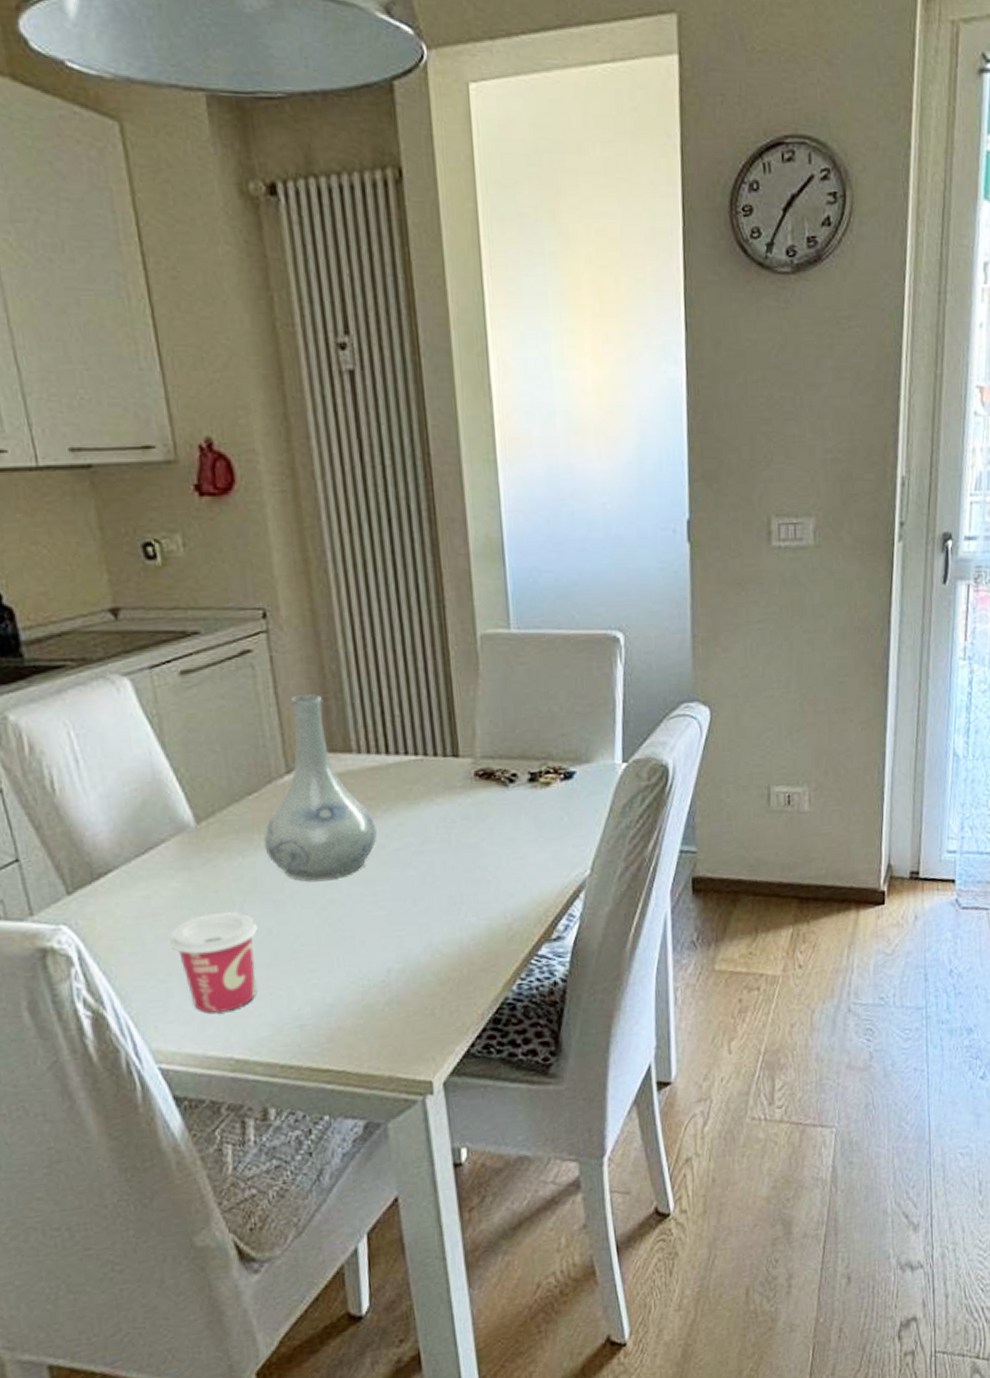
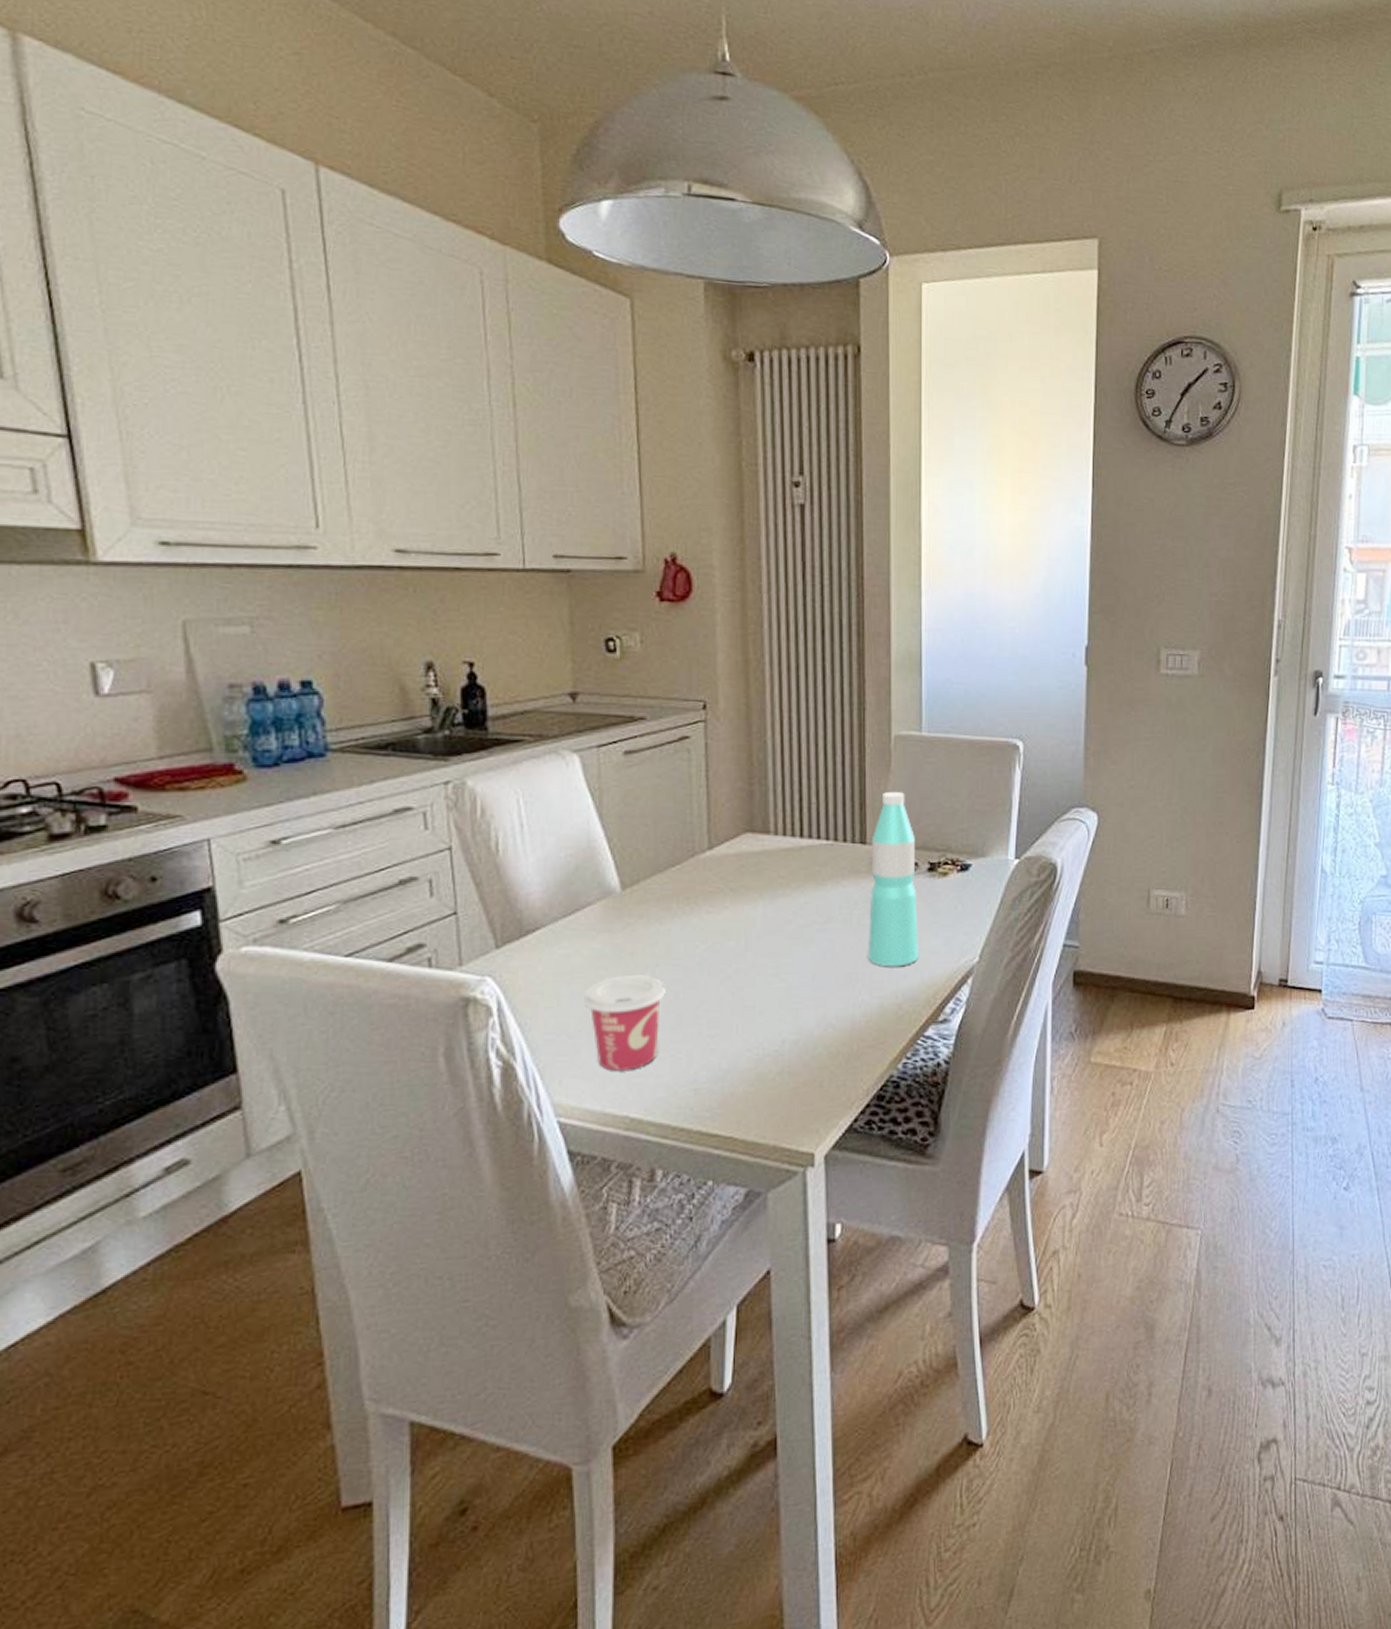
vase: present [263,694,377,881] -> none [681,779,785,950]
water bottle: none [465,697,526,887] -> present [869,791,919,967]

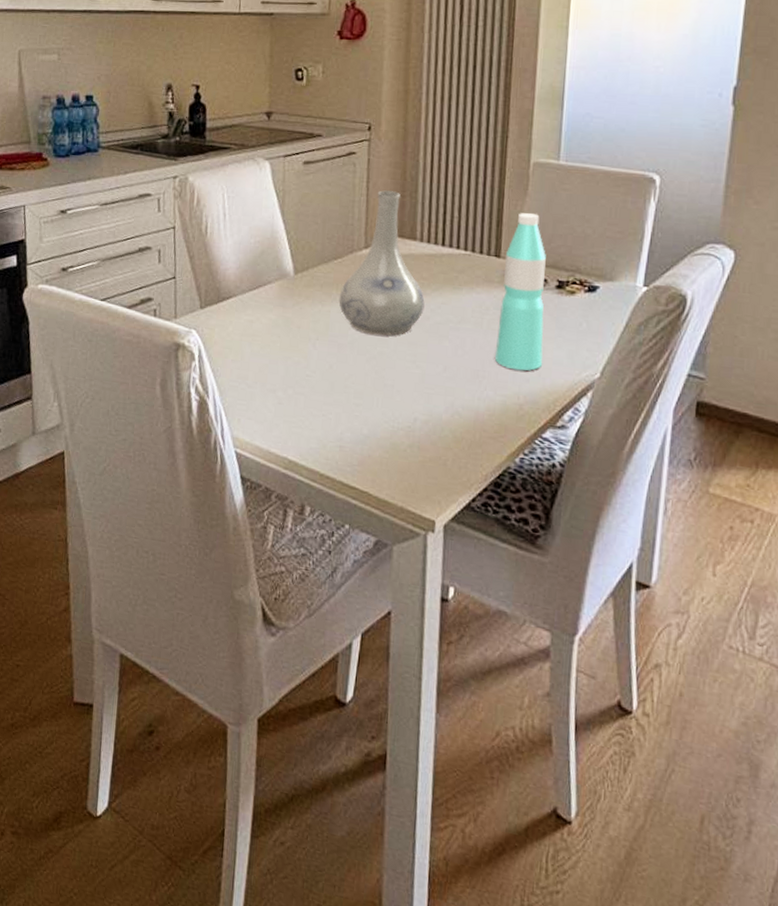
cup: present [584,973,666,1071] -> none [260,343,323,421]
vase: none [681,779,785,950] -> present [339,190,425,336]

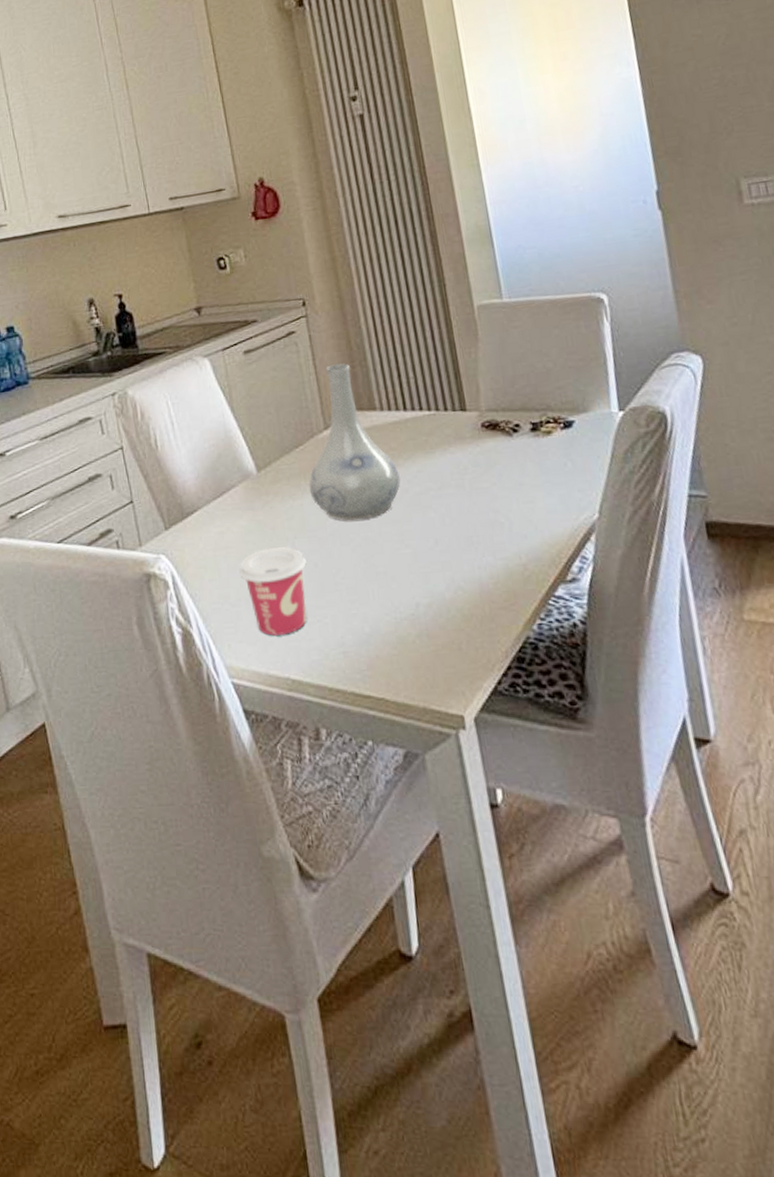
cup: none [260,343,323,421] -> present [239,546,307,636]
water bottle: present [495,212,546,371] -> none [471,357,536,528]

